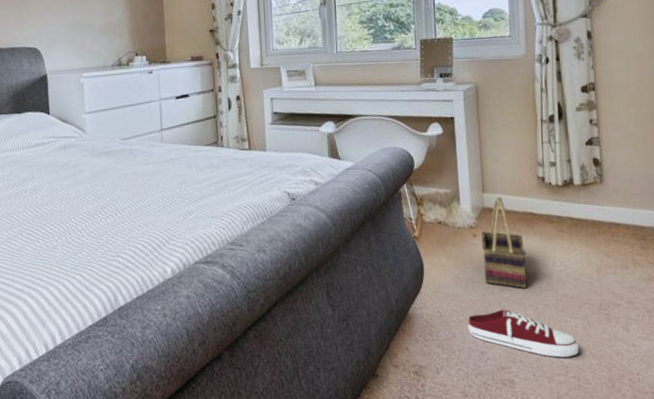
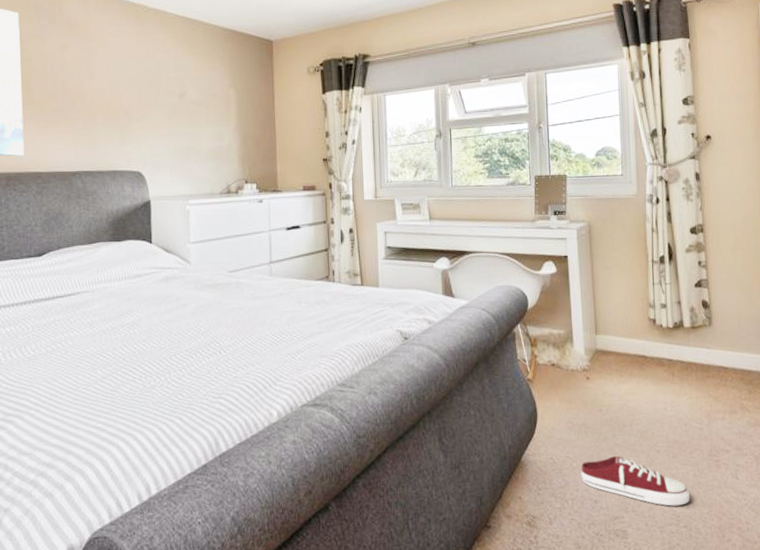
basket: present [481,197,527,288] -> none [594,339,639,434]

